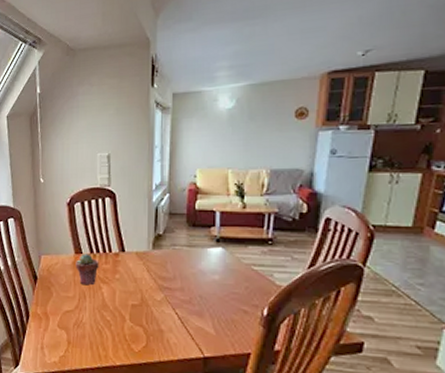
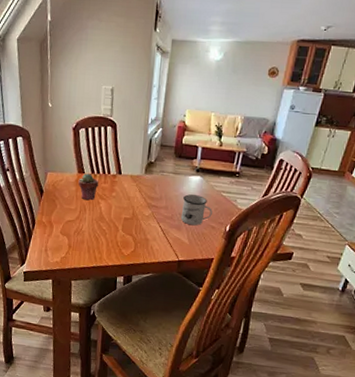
mug: none [201,271,242,311] -> present [180,194,212,226]

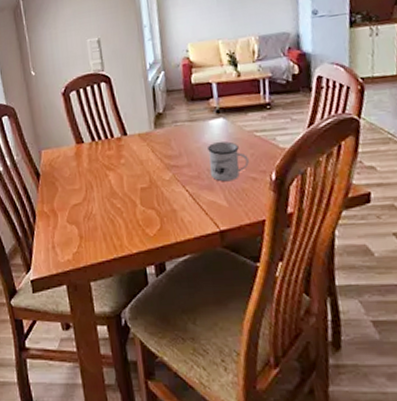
potted succulent: present [78,173,99,201] -> none [78,142,103,175]

